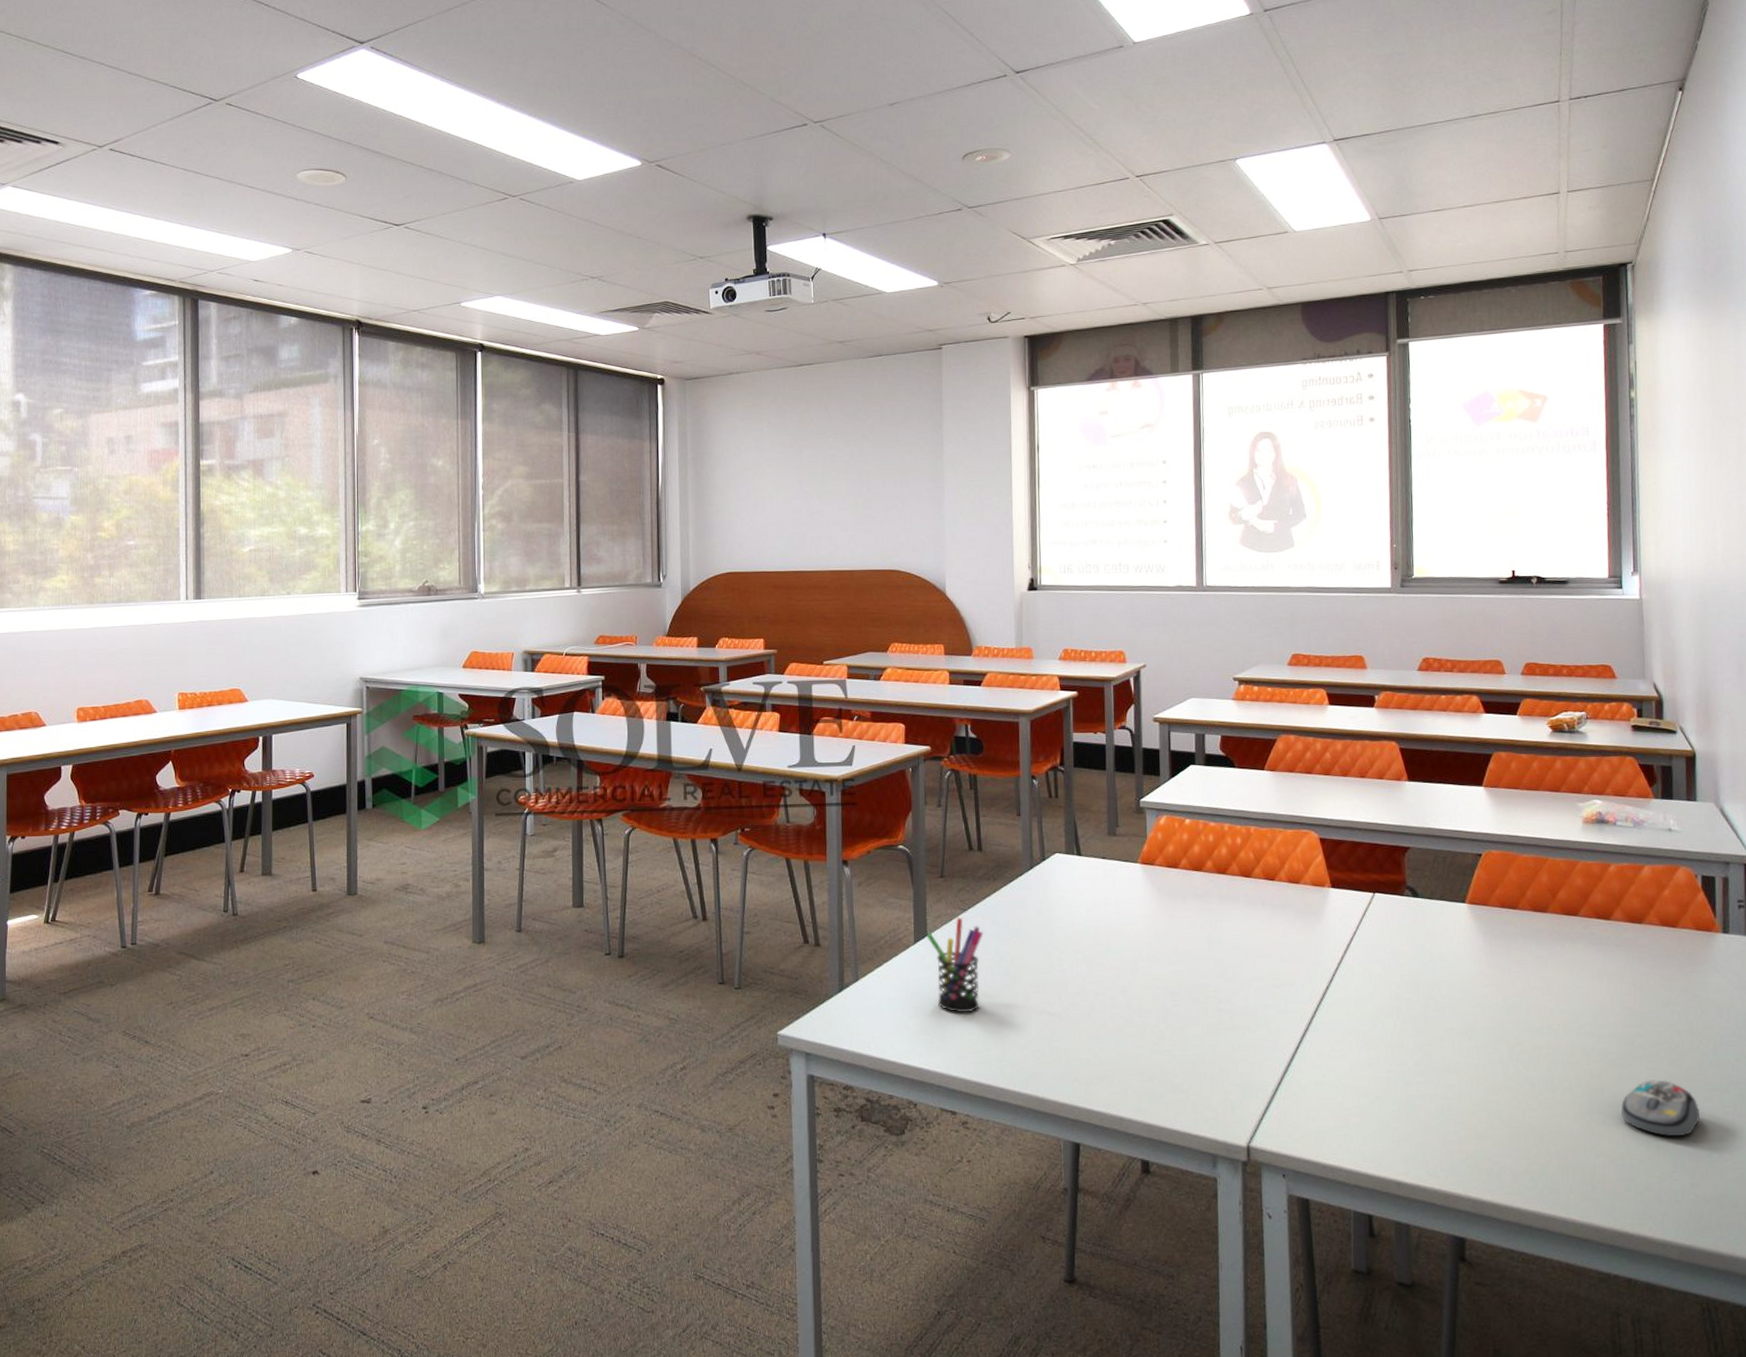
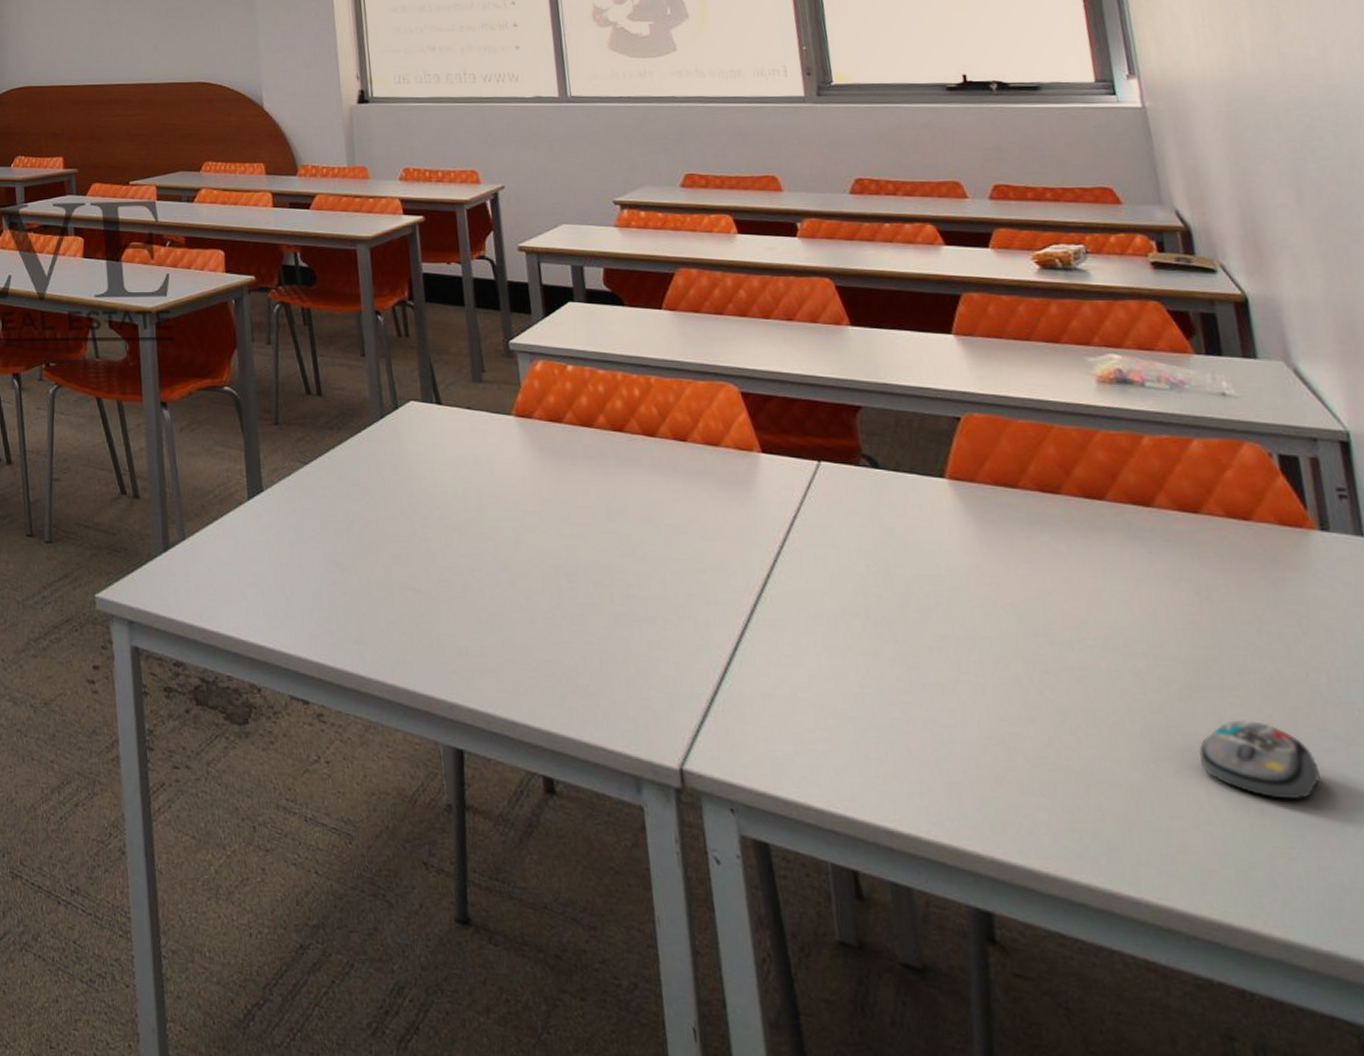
pen holder: present [927,917,983,1013] -> none [262,471,329,584]

